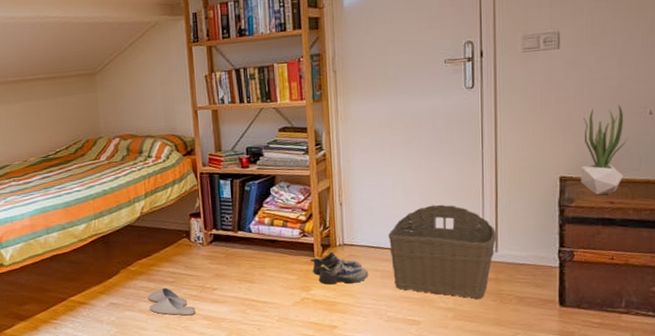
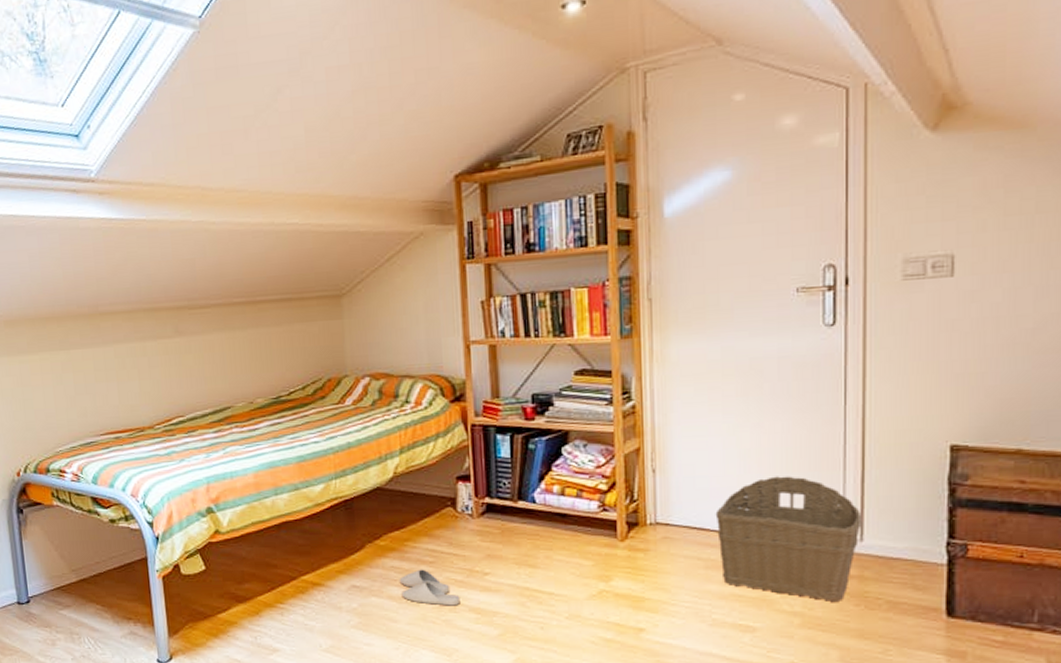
shoe: present [310,251,369,285] -> none [611,532,689,574]
potted plant: present [581,104,628,195] -> none [980,352,1047,470]

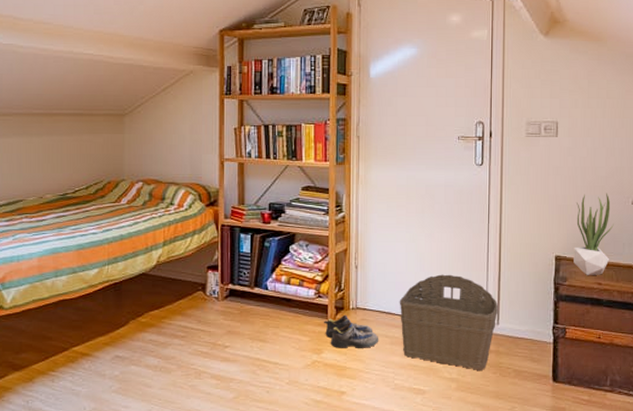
slippers: present [399,569,460,606] -> none [155,342,204,374]
shoe: none [611,532,689,574] -> present [323,314,379,348]
potted plant: none [980,352,1047,470] -> present [574,193,614,275]

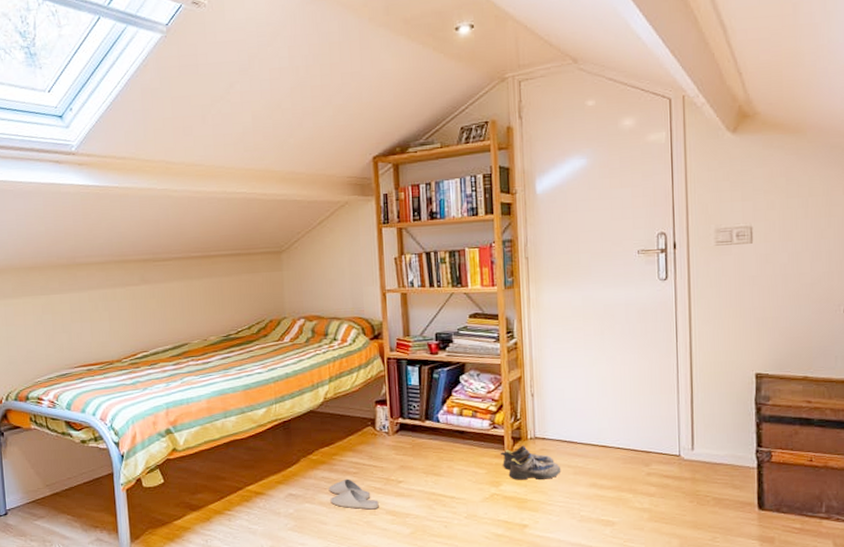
slippers: none [155,342,204,374] -> present [328,479,379,510]
wicker basket: present [399,274,499,370] -> none [581,398,693,499]
potted plant: present [574,193,614,275] -> none [777,301,823,393]

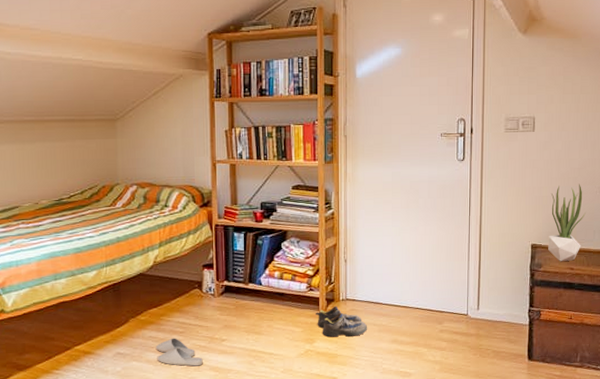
potted plant: none [777,301,823,393] -> present [548,183,586,261]

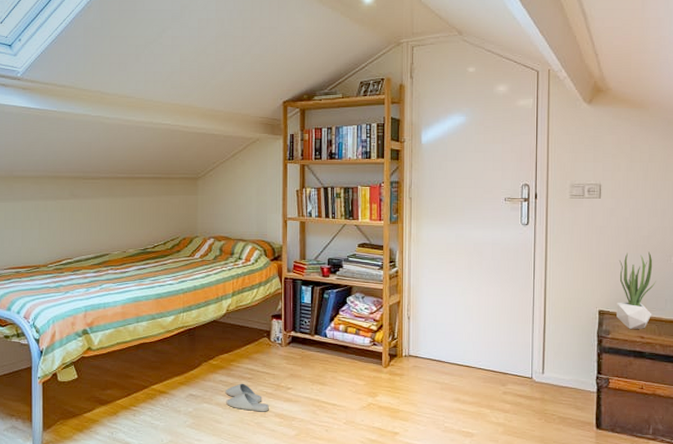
shoe: present [315,306,368,338] -> none [377,361,430,393]

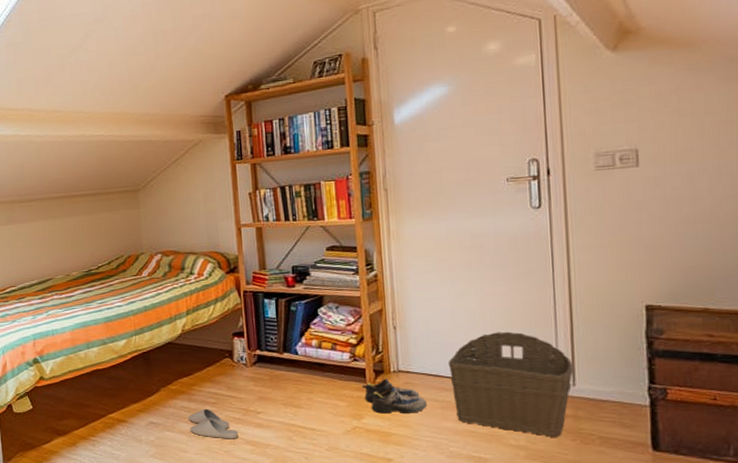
shoe: none [377,361,430,393] -> present [361,378,428,414]
wicker basket: none [449,326,544,416] -> present [448,331,574,437]
potted plant: present [617,251,656,329] -> none [669,227,727,326]

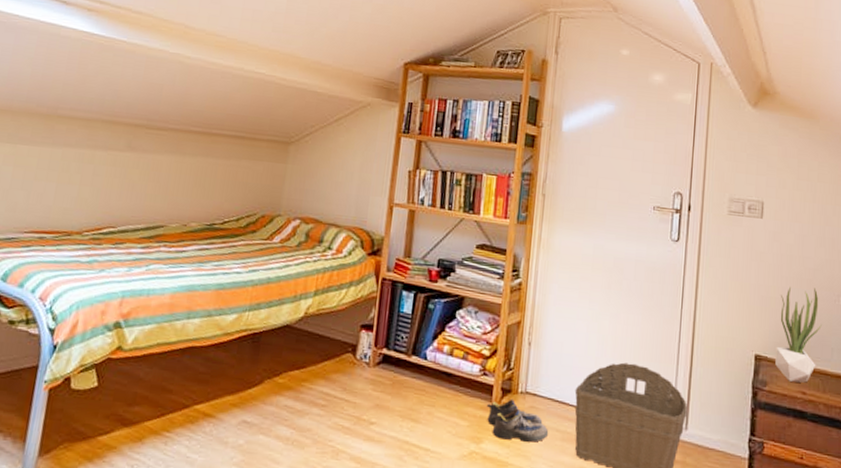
slippers: present [188,408,238,439] -> none [289,411,344,453]
potted plant: none [669,227,727,326] -> present [775,286,822,383]

